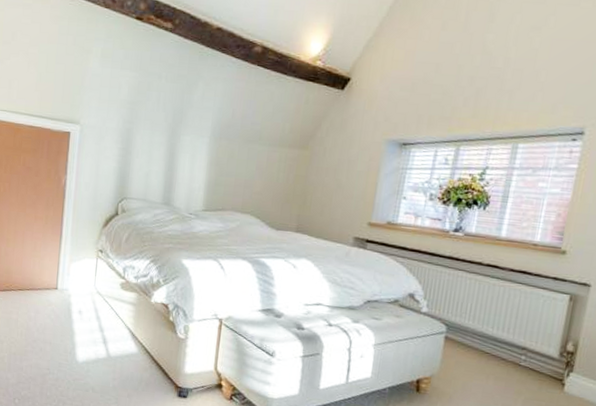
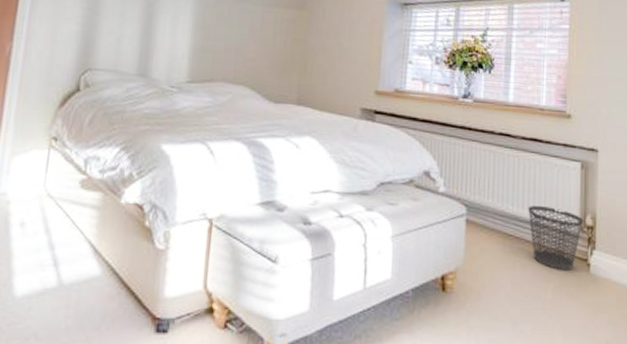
wastebasket: none [507,329,565,387] -> present [528,206,584,270]

